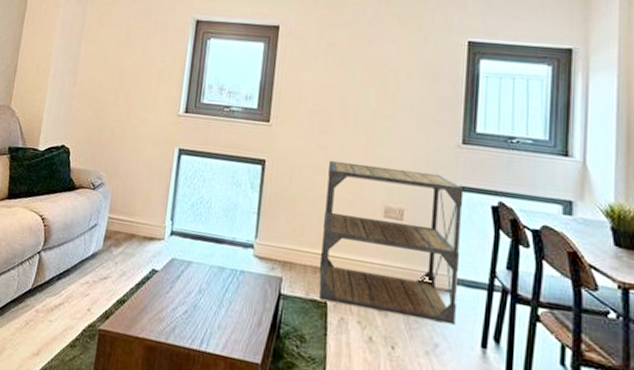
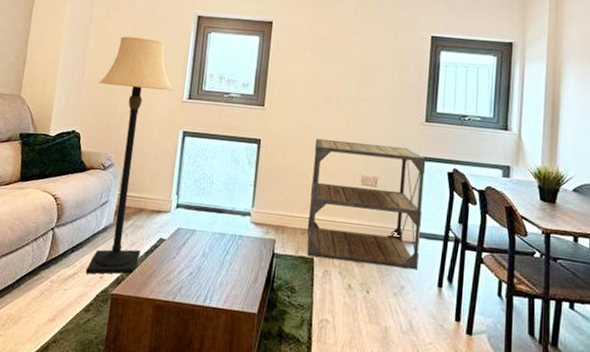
lamp: none [73,43,169,308] -> present [86,36,174,274]

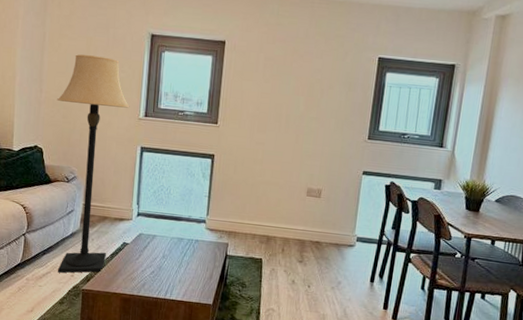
shelving unit: present [307,138,426,270] -> none [256,153,367,269]

